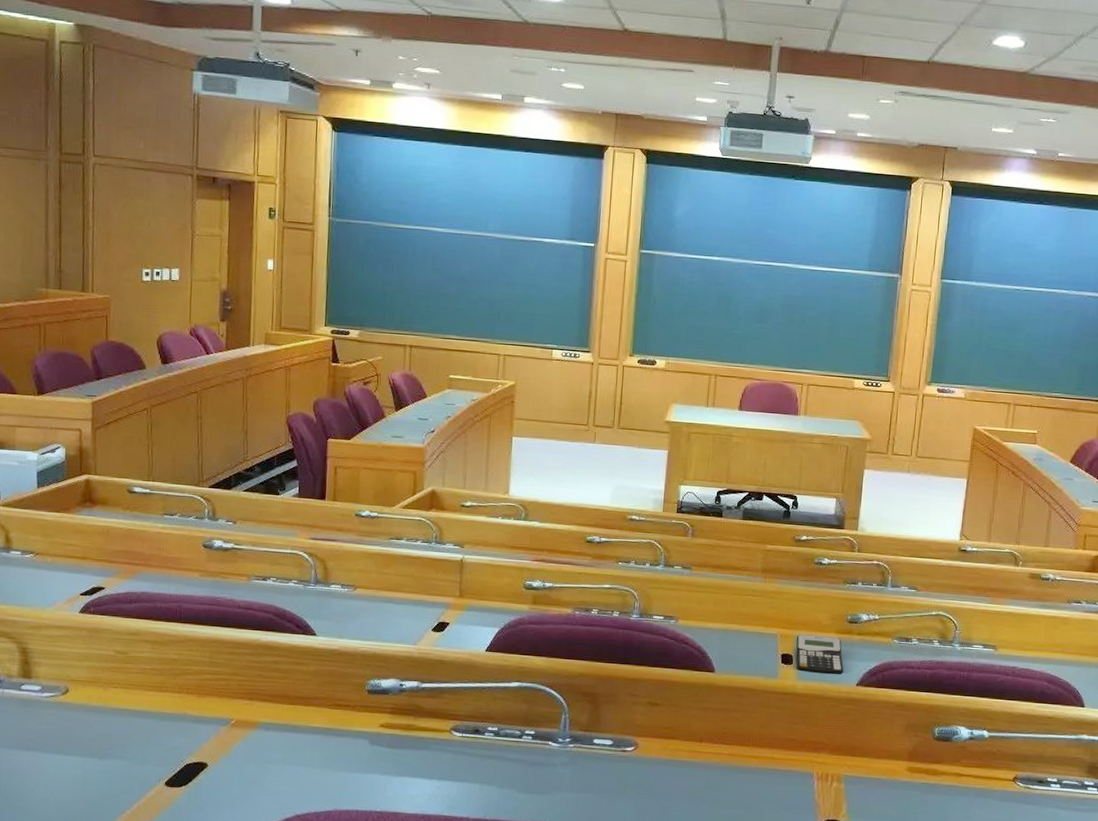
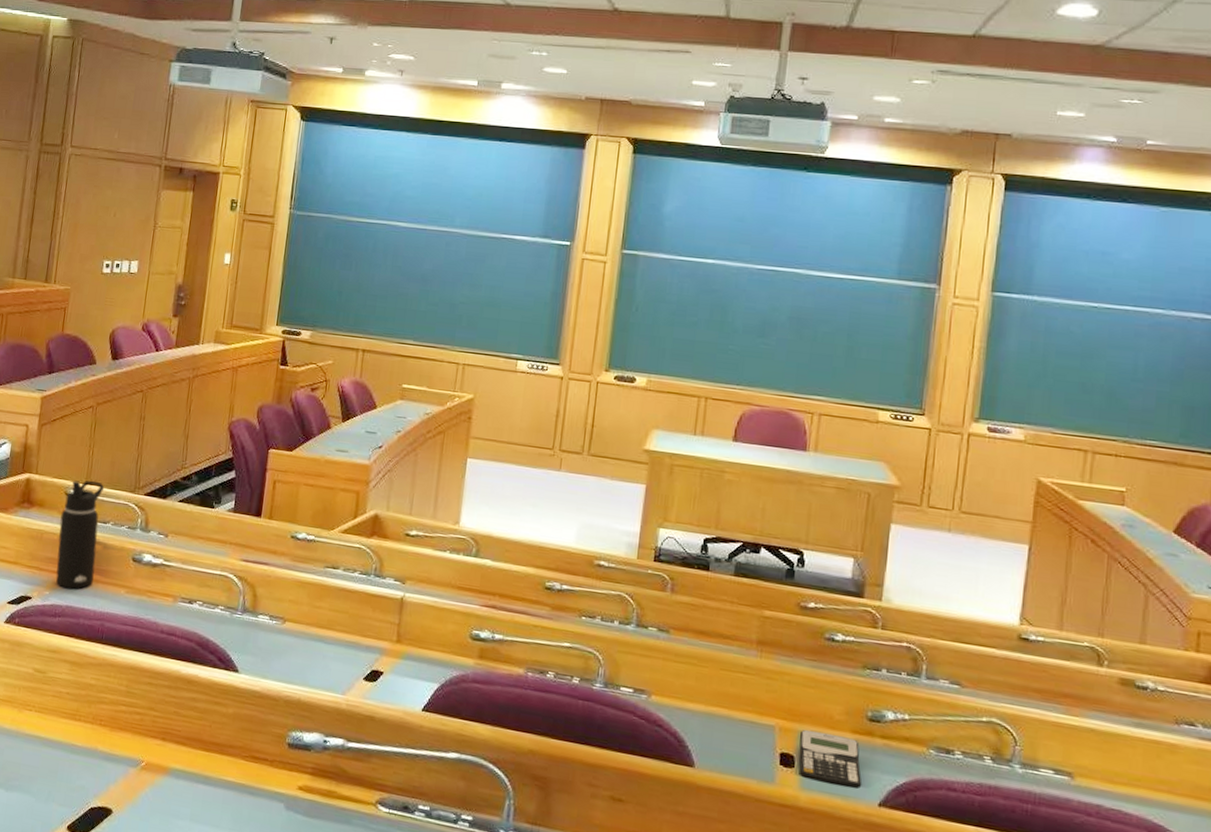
water bottle: none [125,477,168,577] -> present [55,480,105,589]

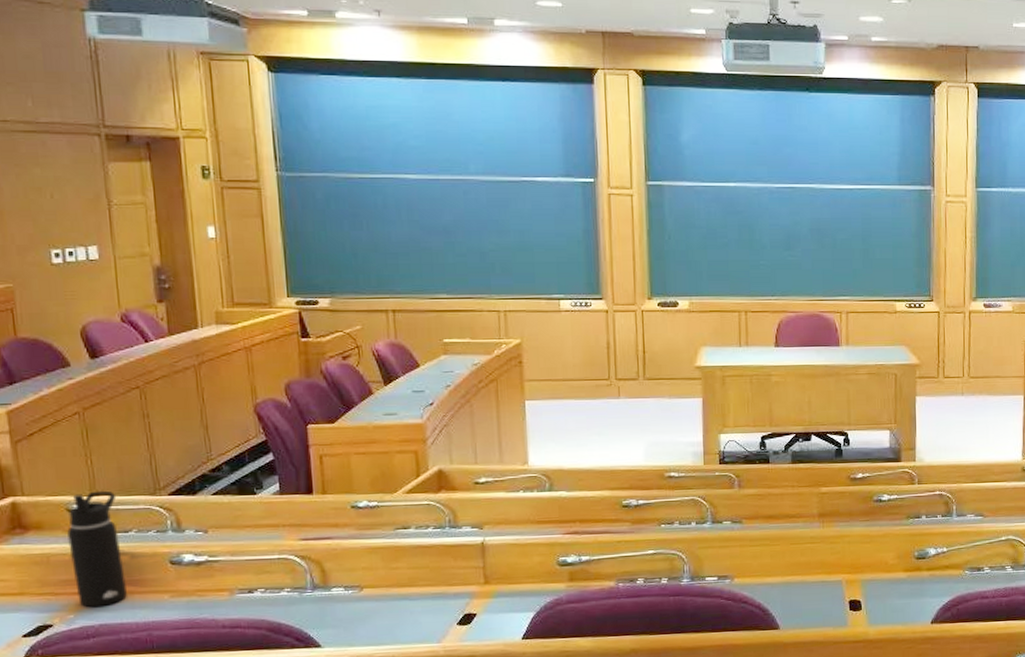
calculator: present [799,730,862,790] -> none [864,576,917,617]

